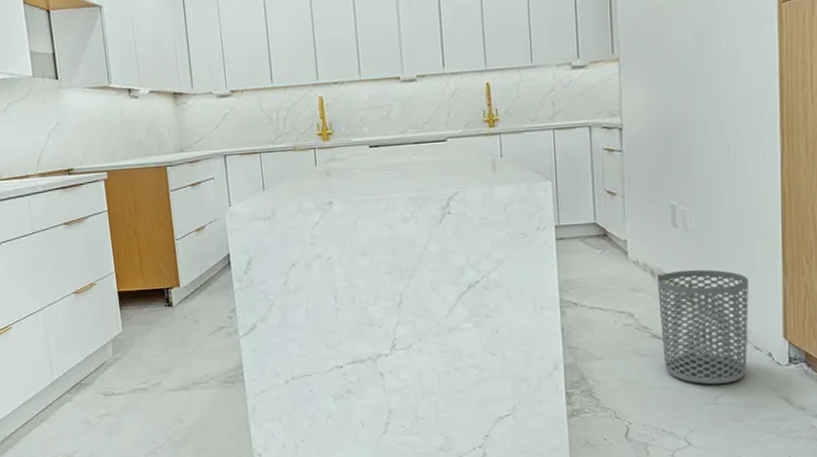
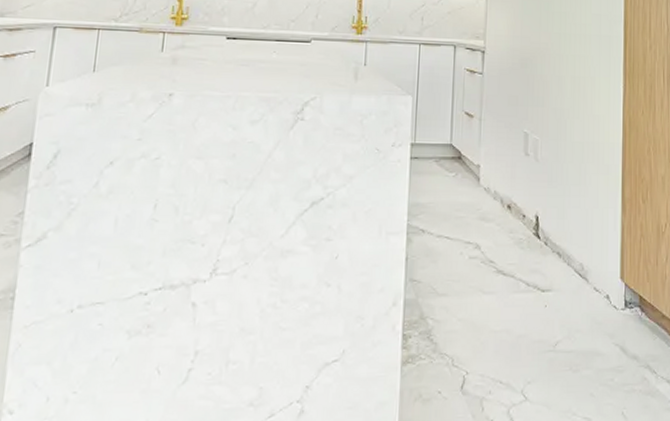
waste bin: present [658,269,749,385] -> none [506,201,591,329]

